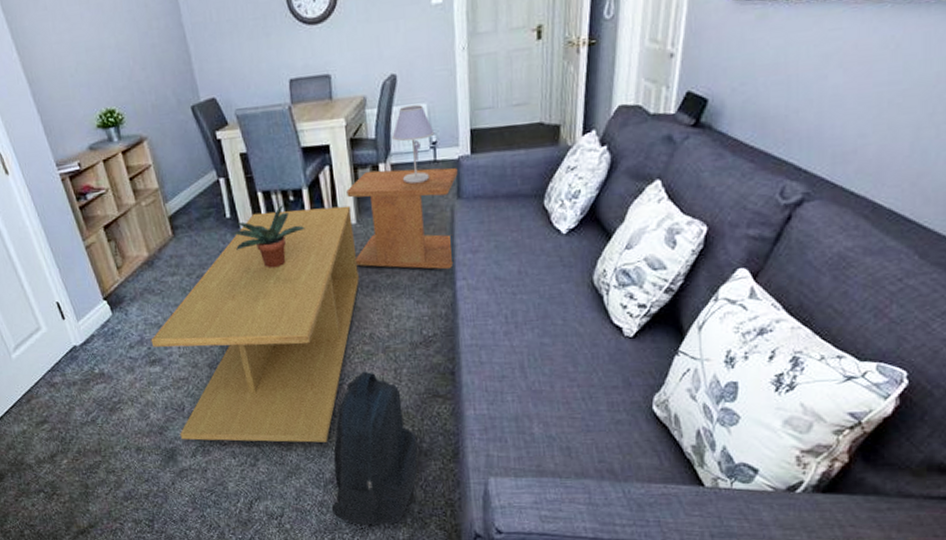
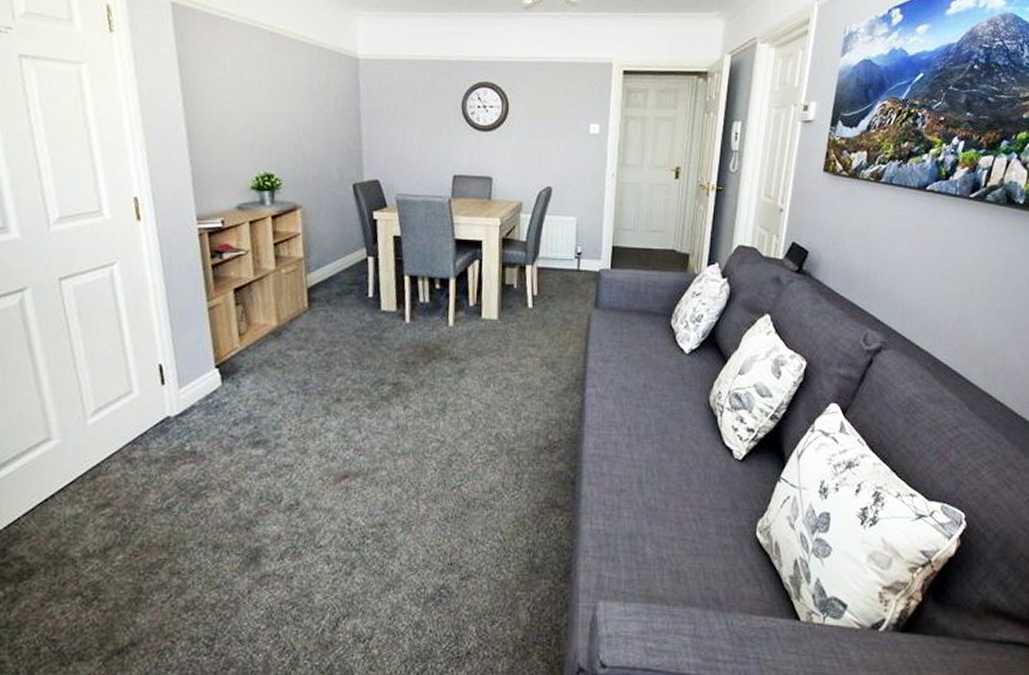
coffee table: present [151,205,359,443] -> none [259,296,495,551]
potted plant: present [232,205,306,268] -> none [371,291,447,354]
backpack: present [331,371,418,525] -> none [428,473,530,654]
side table: present [346,167,458,270] -> none [492,271,598,375]
table lamp: present [392,105,435,185] -> none [542,217,581,289]

